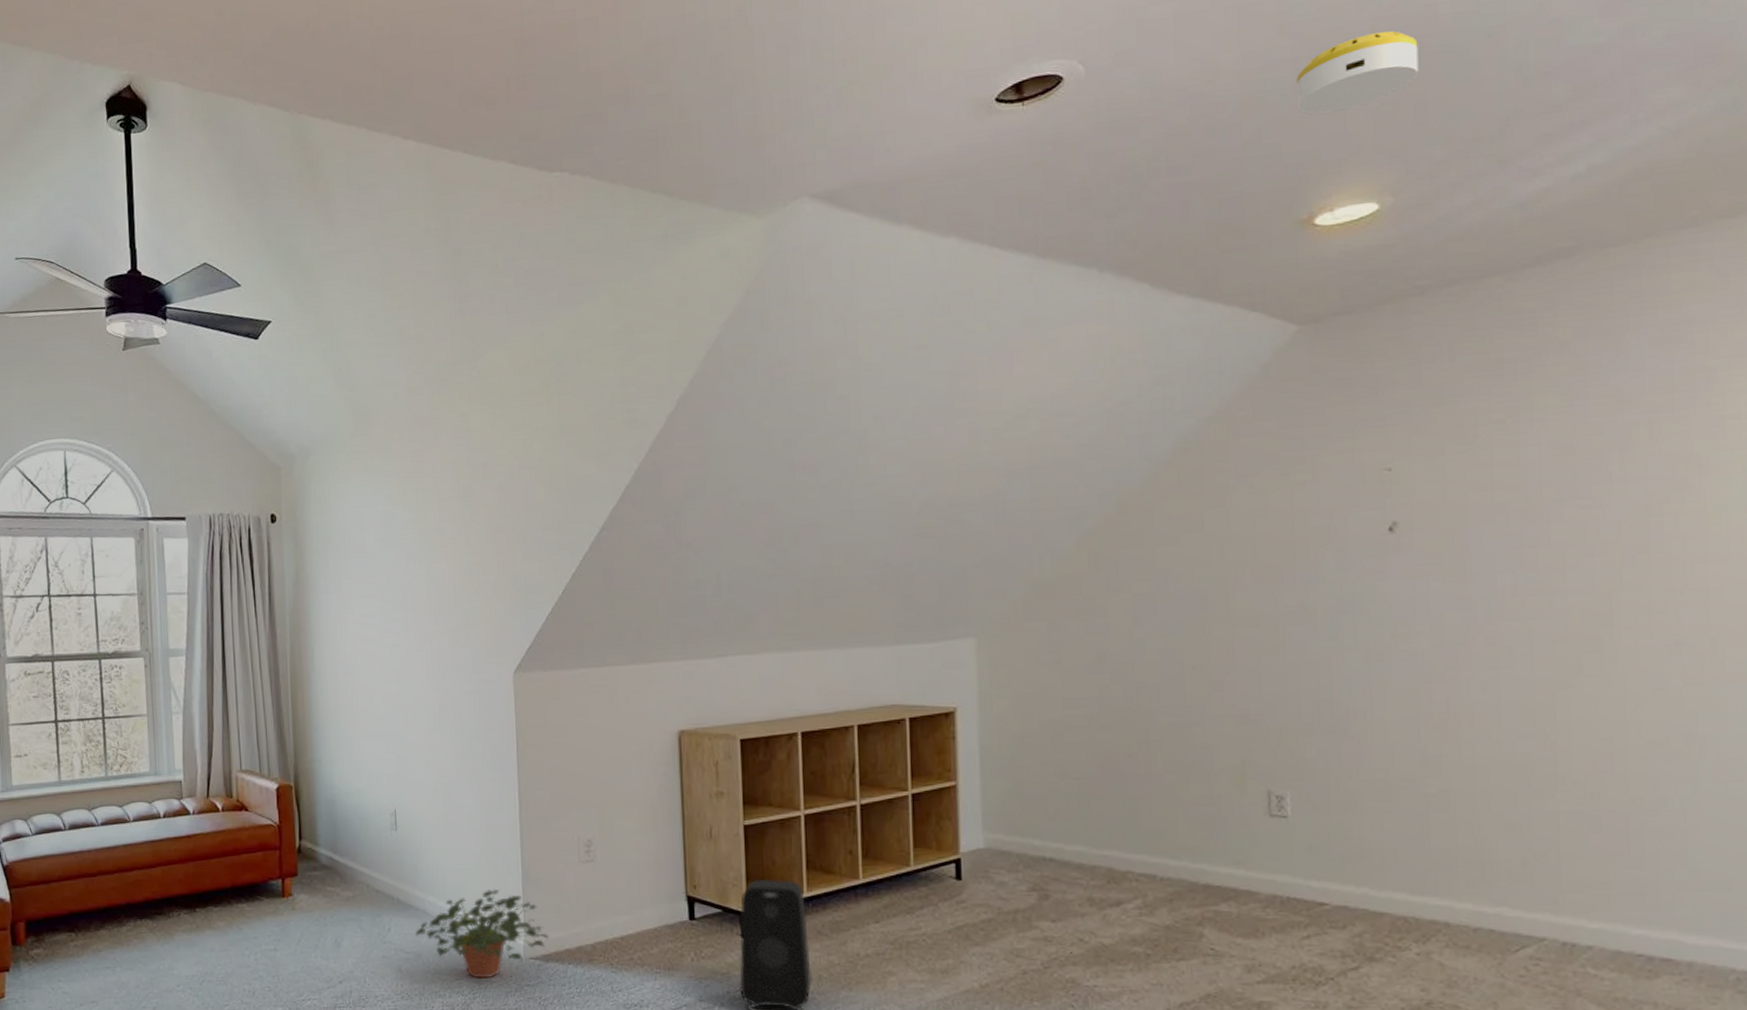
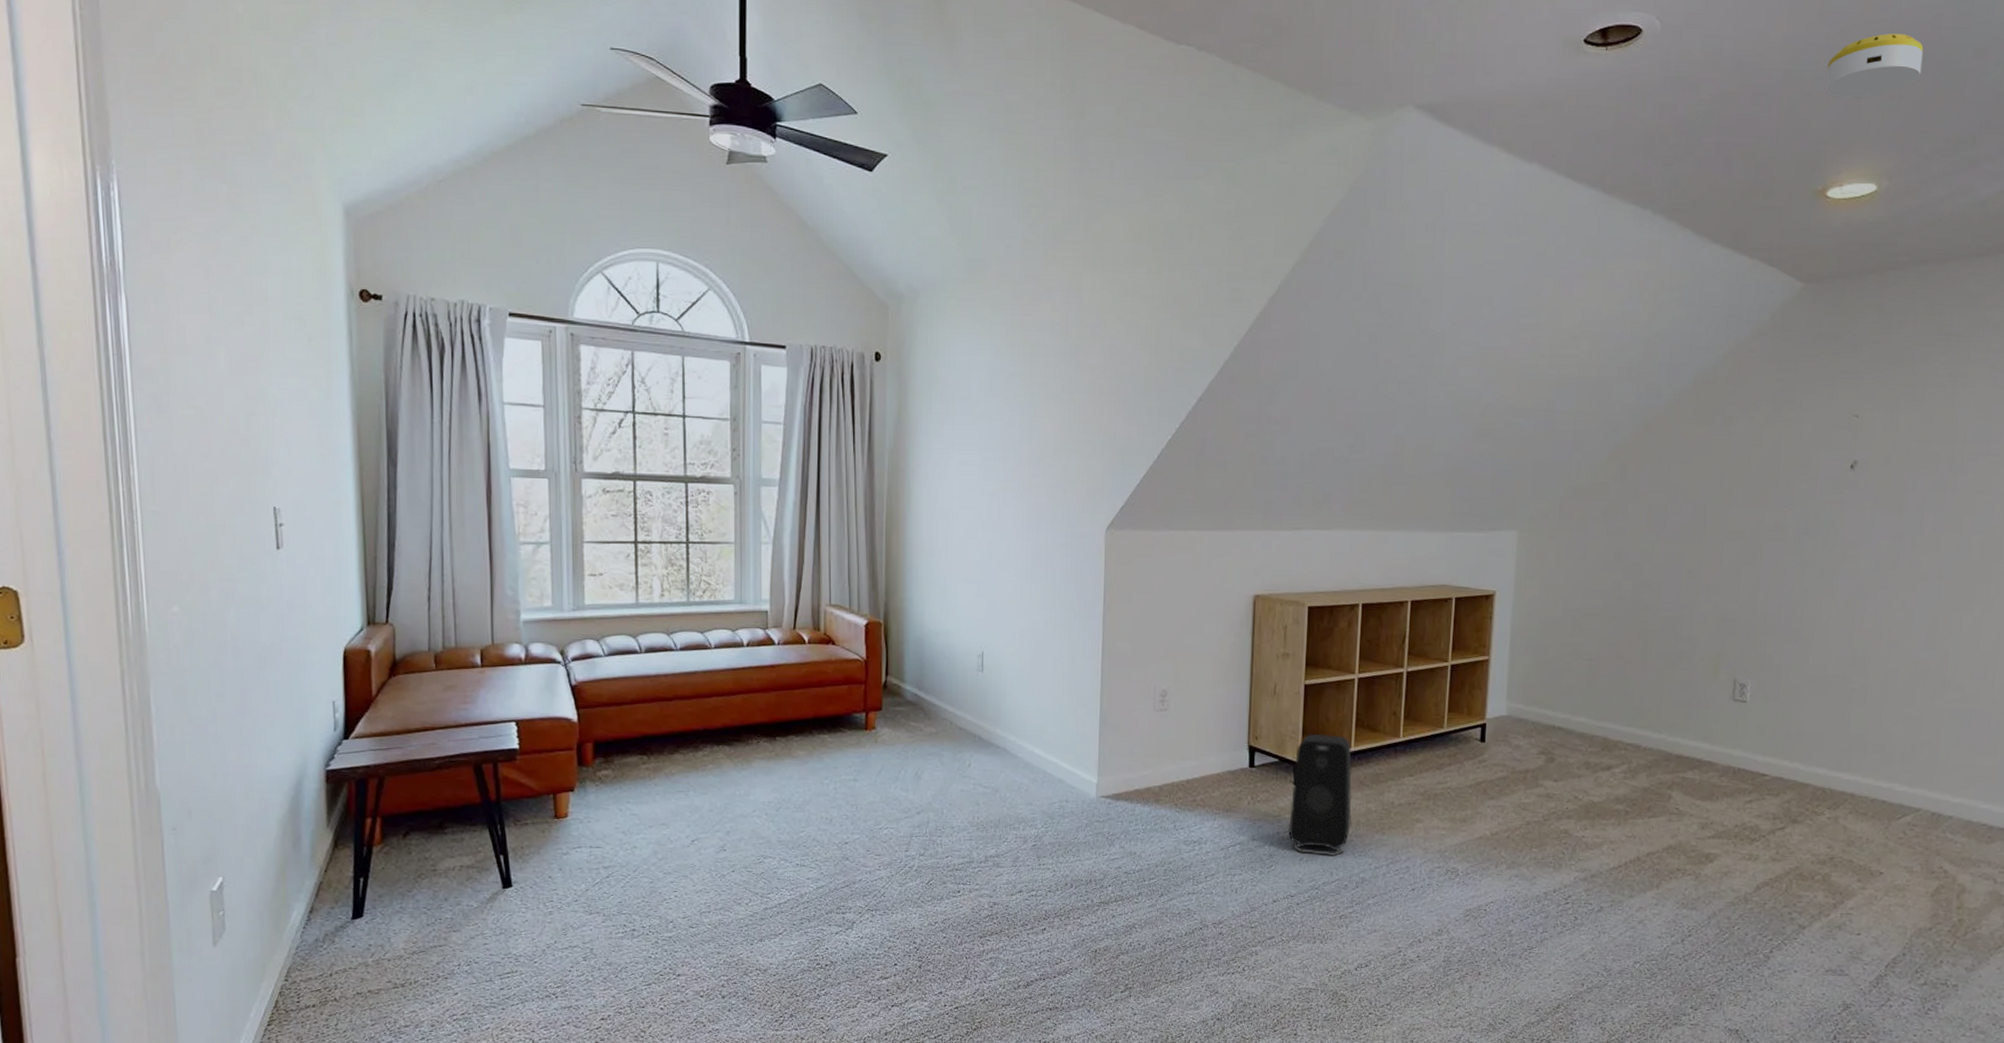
potted plant: present [416,890,549,979] -> none [995,732,1121,814]

